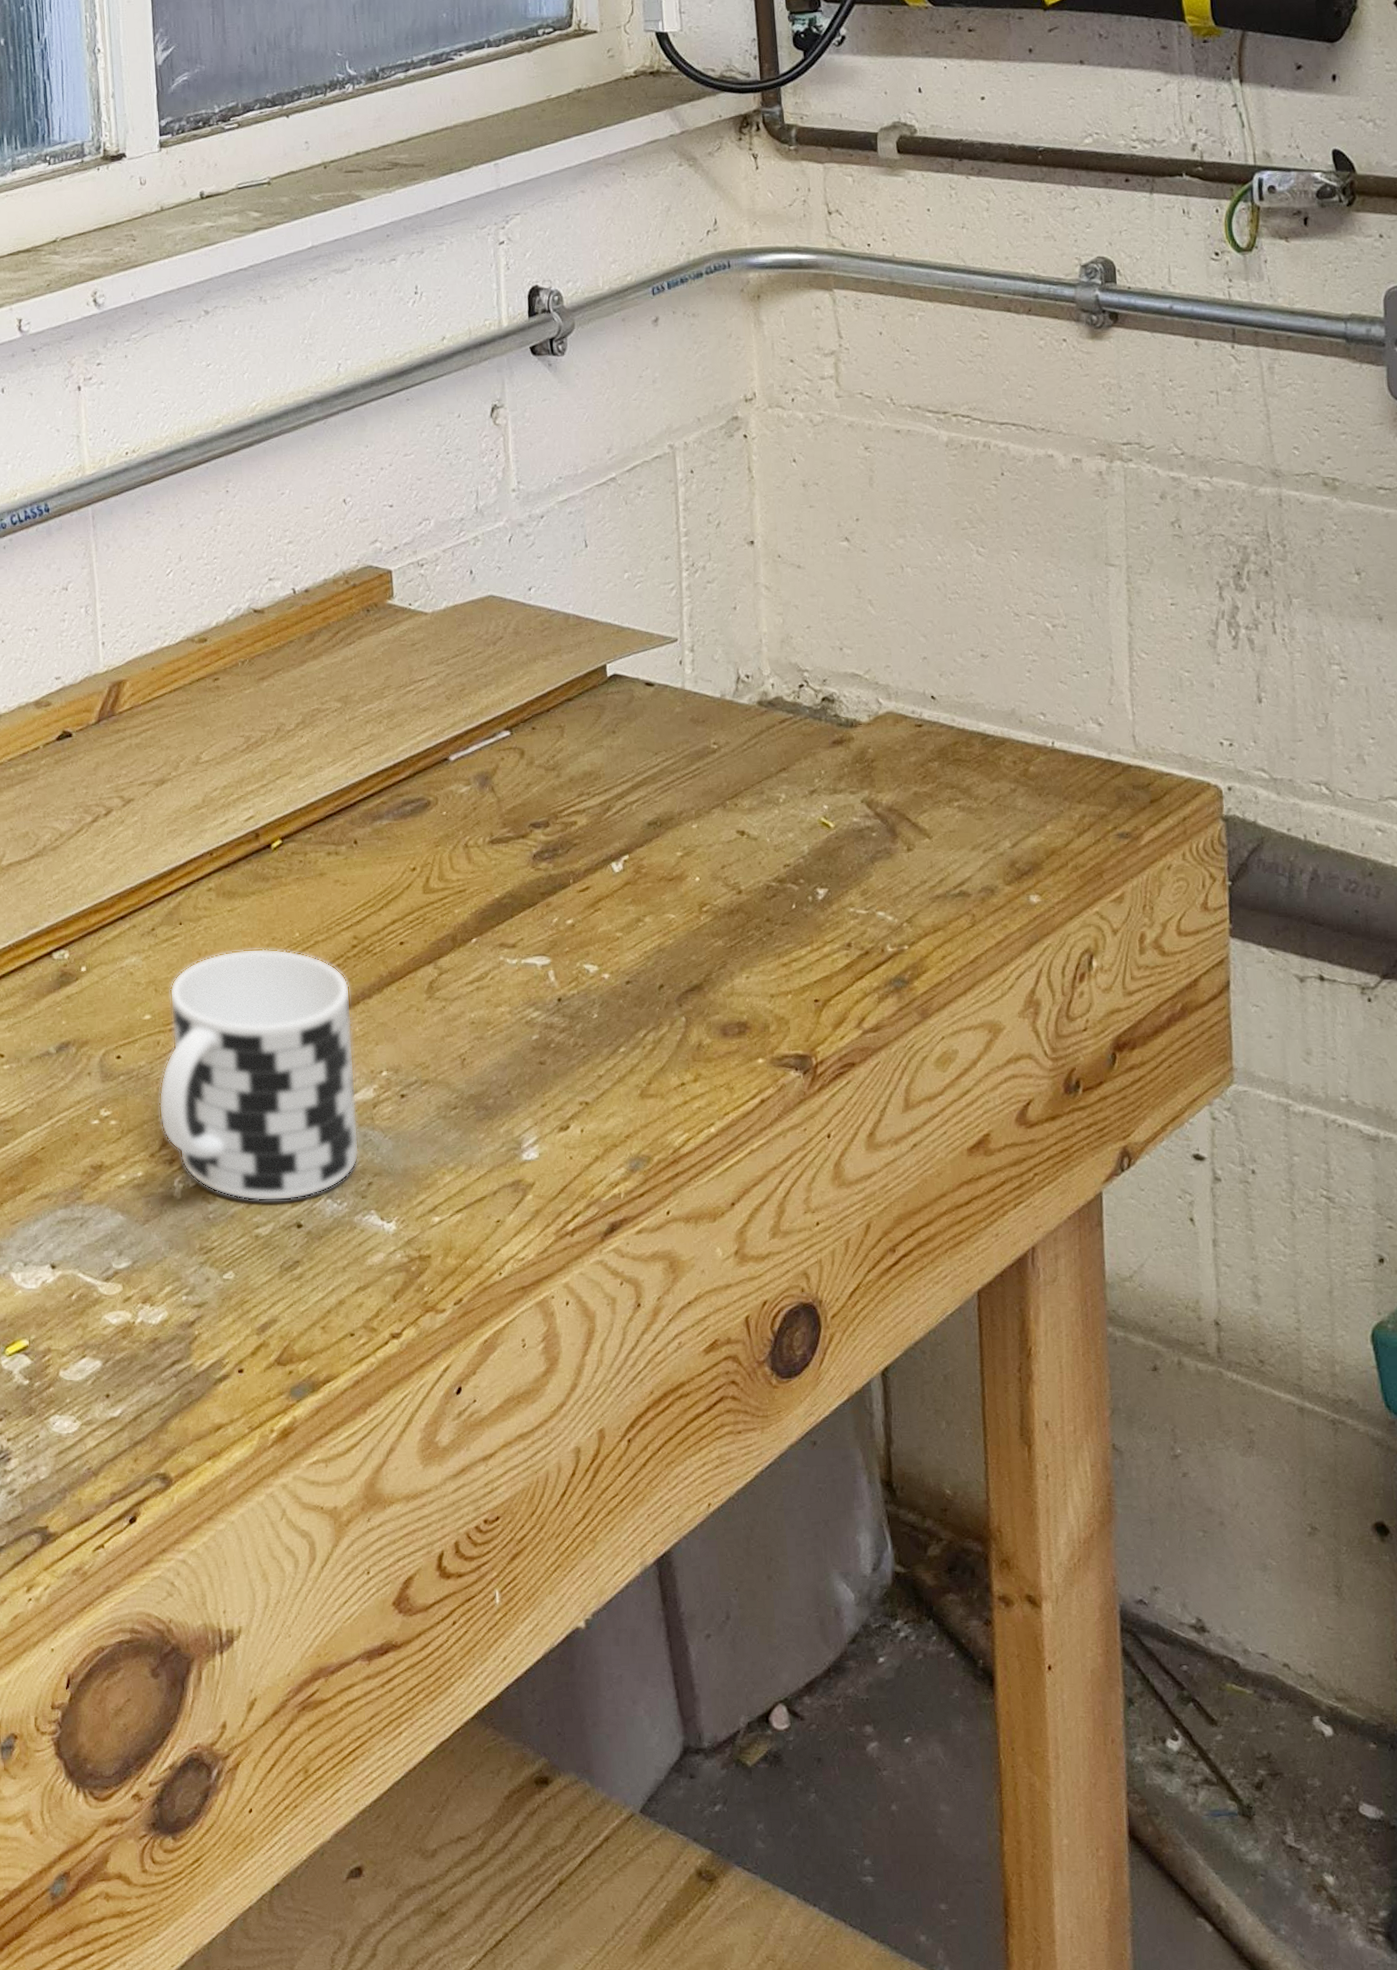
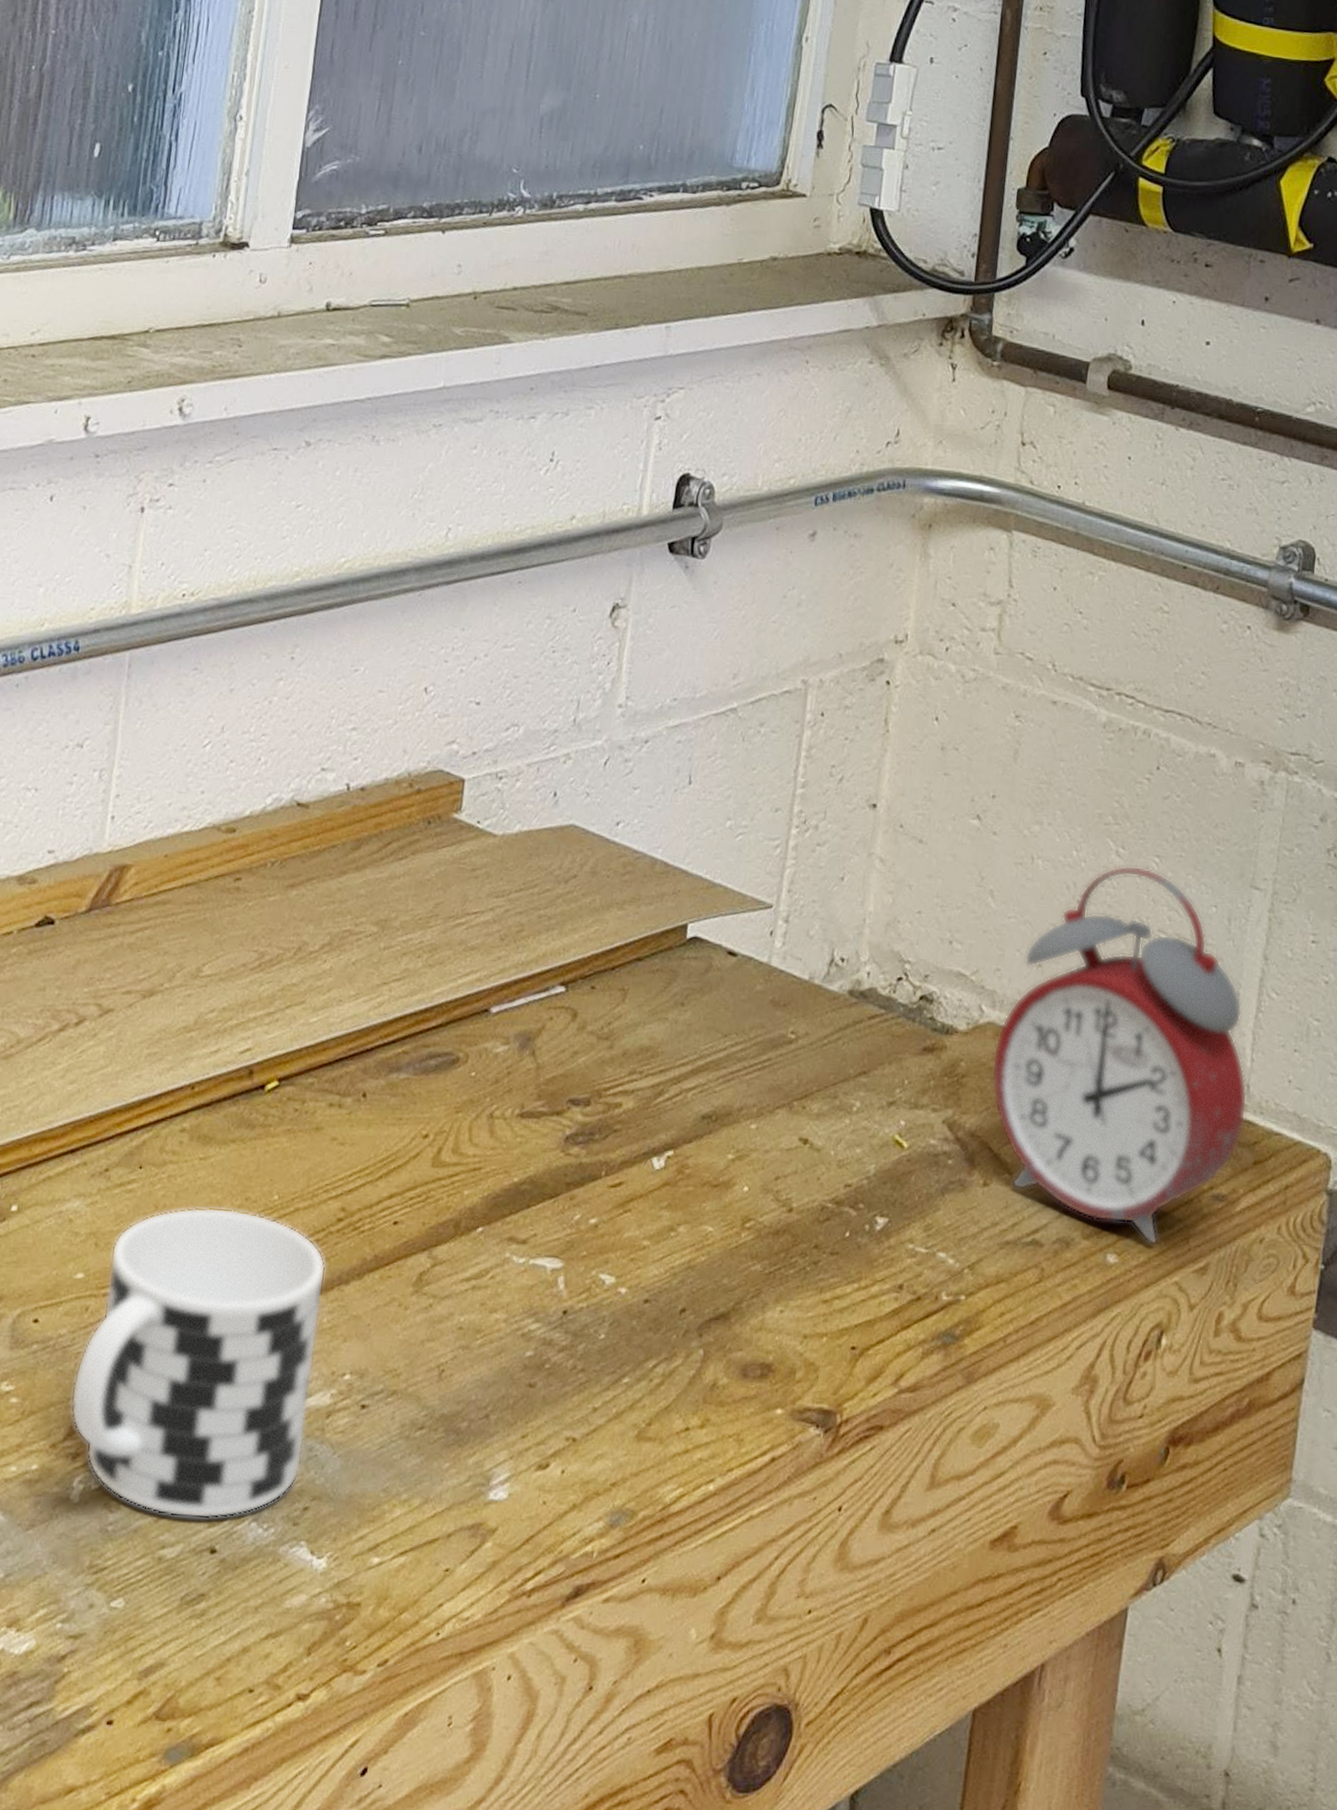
alarm clock: none [896,561,1137,882] -> present [991,865,1248,1245]

